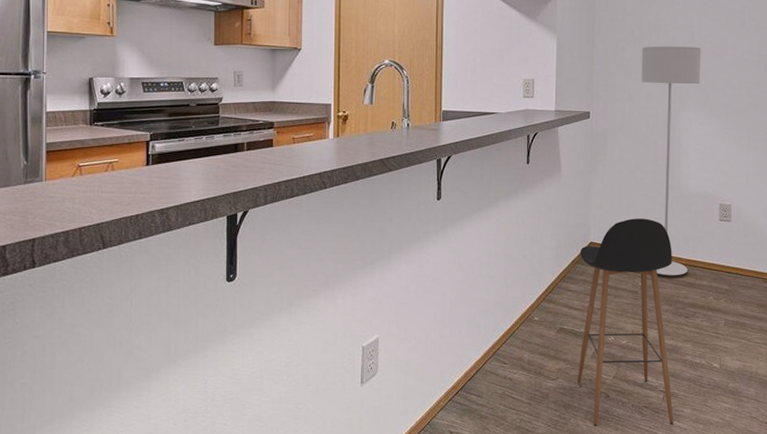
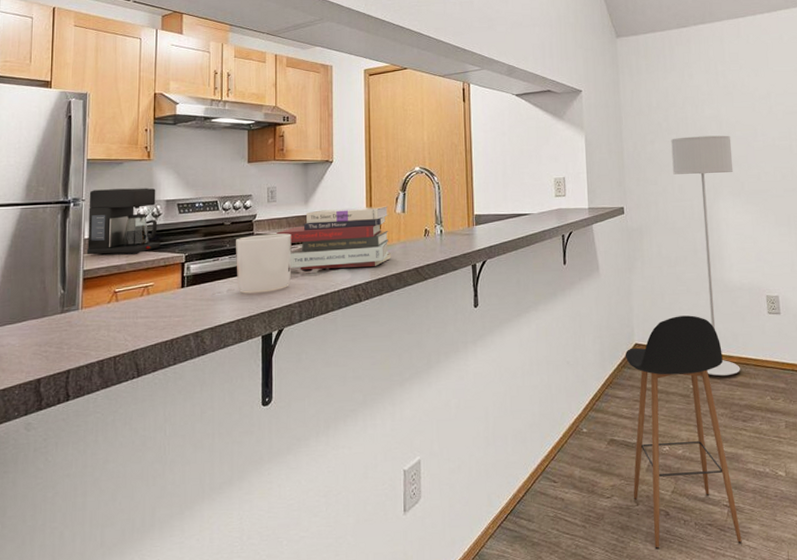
coffee maker: none [49,63,125,130] -> present [86,188,161,255]
mug: none [200,118,258,175] -> present [235,233,292,294]
books: none [243,96,357,156] -> present [277,206,391,271]

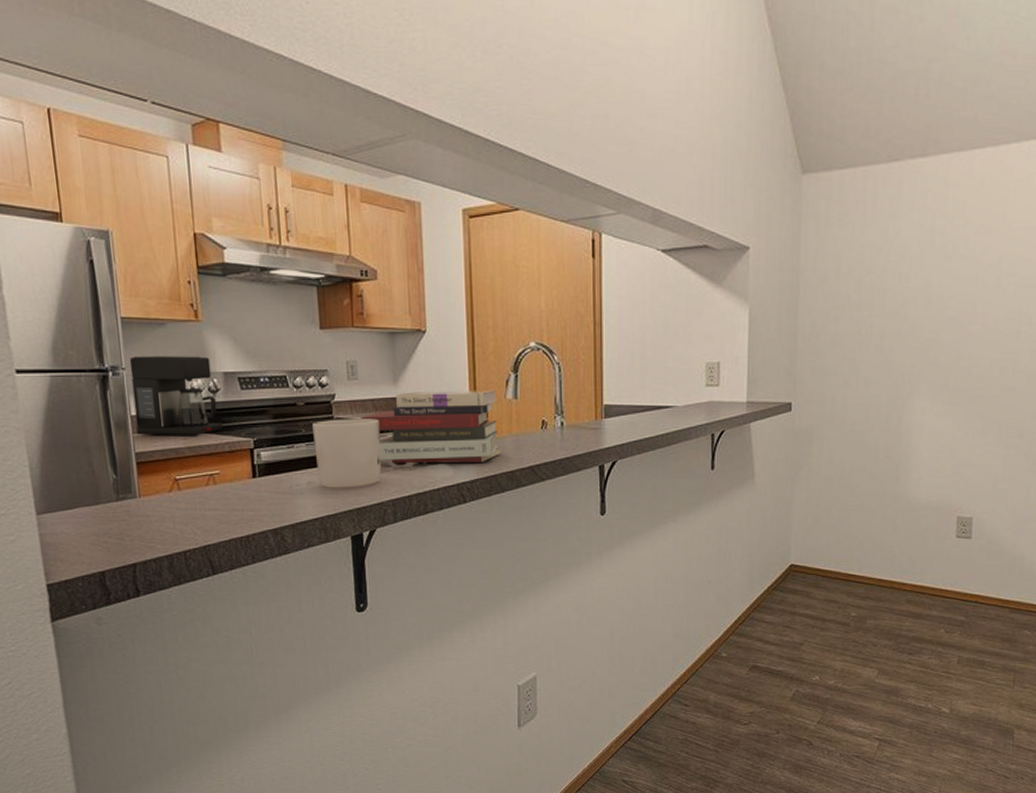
bar stool: present [625,315,742,550] -> none [773,535,895,777]
floor lamp: present [671,135,740,377] -> none [859,314,941,605]

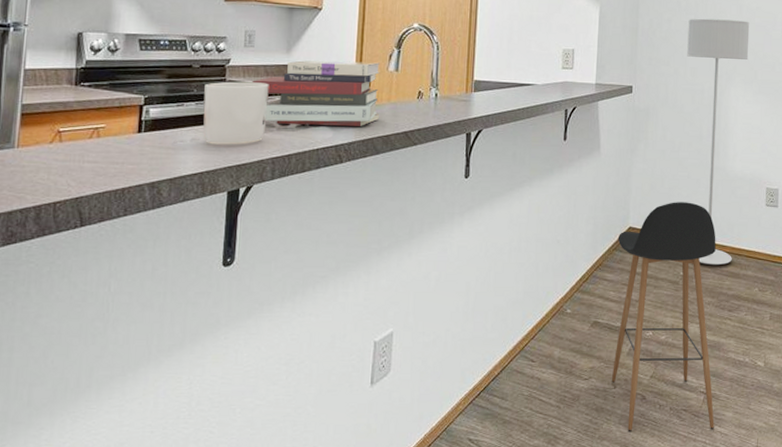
coffee maker: present [129,356,223,436] -> none [26,14,117,91]
bar stool: none [773,535,895,777] -> present [611,202,716,432]
floor lamp: none [859,314,941,605] -> present [687,18,750,266]

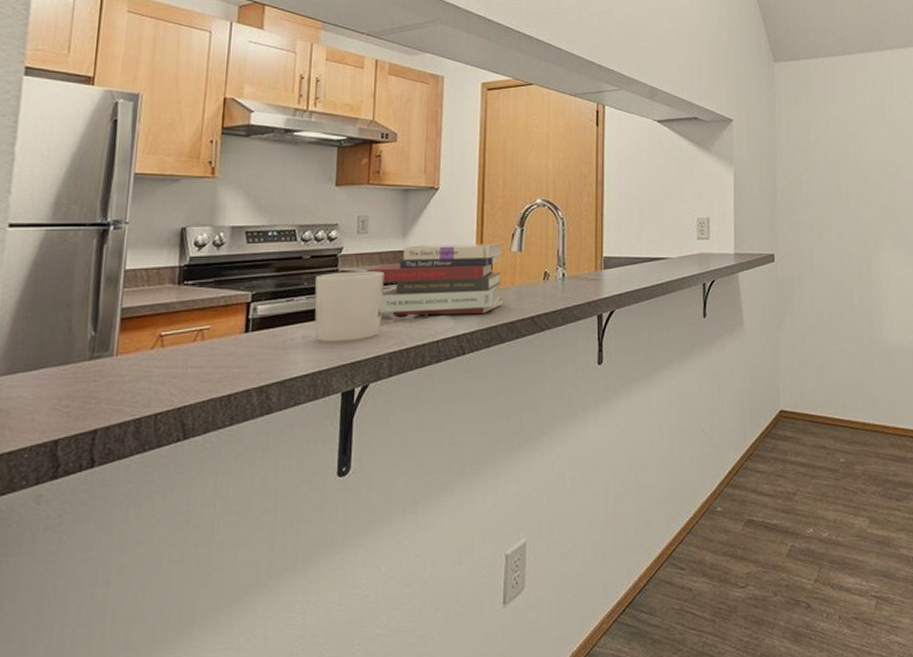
bar stool: present [611,202,716,432] -> none [768,379,890,648]
floor lamp: present [687,18,750,266] -> none [830,177,897,450]

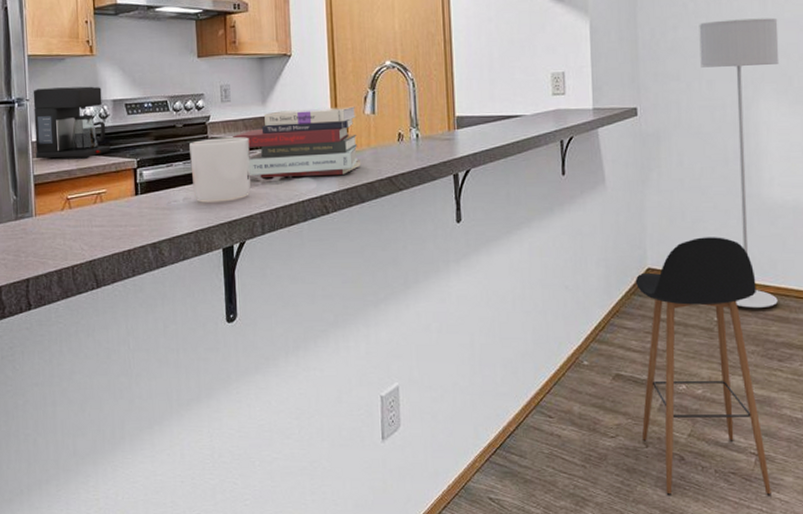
coffee maker: none [127,211,222,290] -> present [33,86,111,159]
bar stool: none [768,379,890,648] -> present [635,237,771,496]
floor lamp: none [830,177,897,450] -> present [699,17,780,309]

